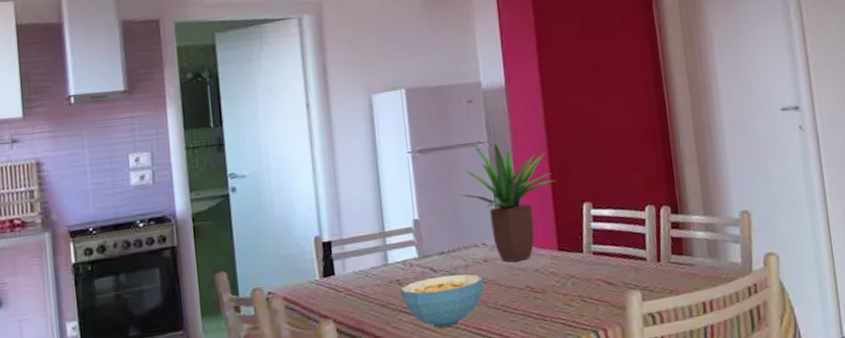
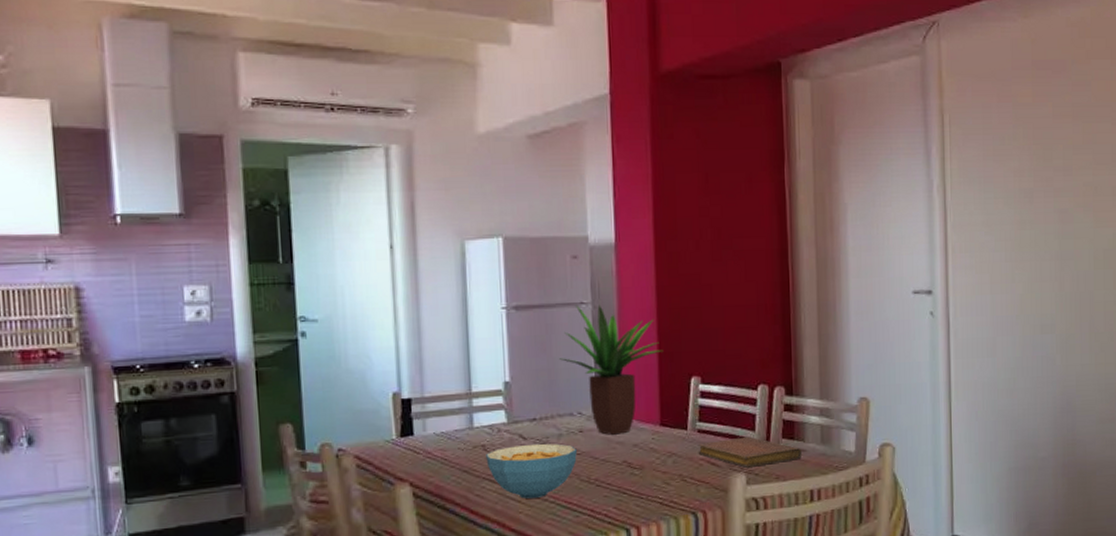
notebook: none [594,255,692,285] -> present [697,436,803,468]

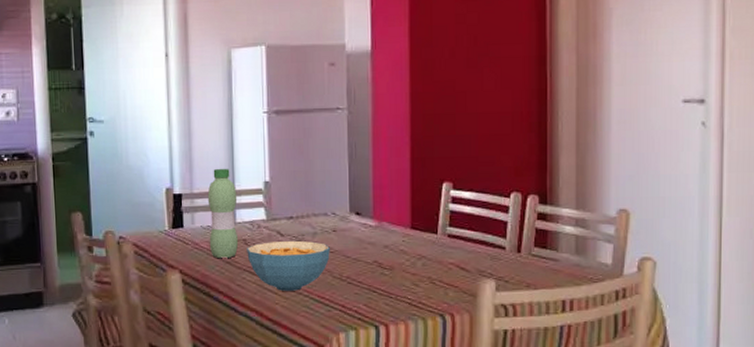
water bottle: none [440,368,477,468] -> present [207,168,239,259]
potted plant: present [560,304,664,435] -> none [316,110,416,235]
notebook: present [697,436,803,468] -> none [447,243,555,274]

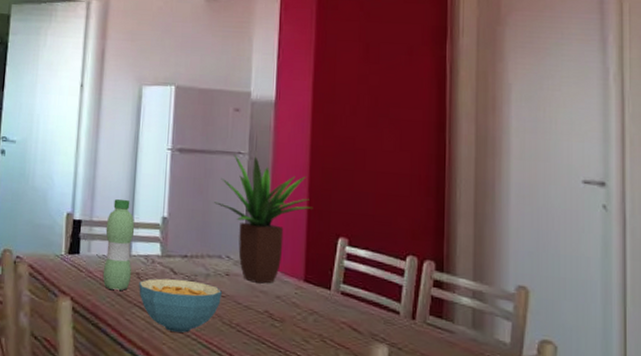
potted plant: none [316,110,416,235] -> present [214,154,313,284]

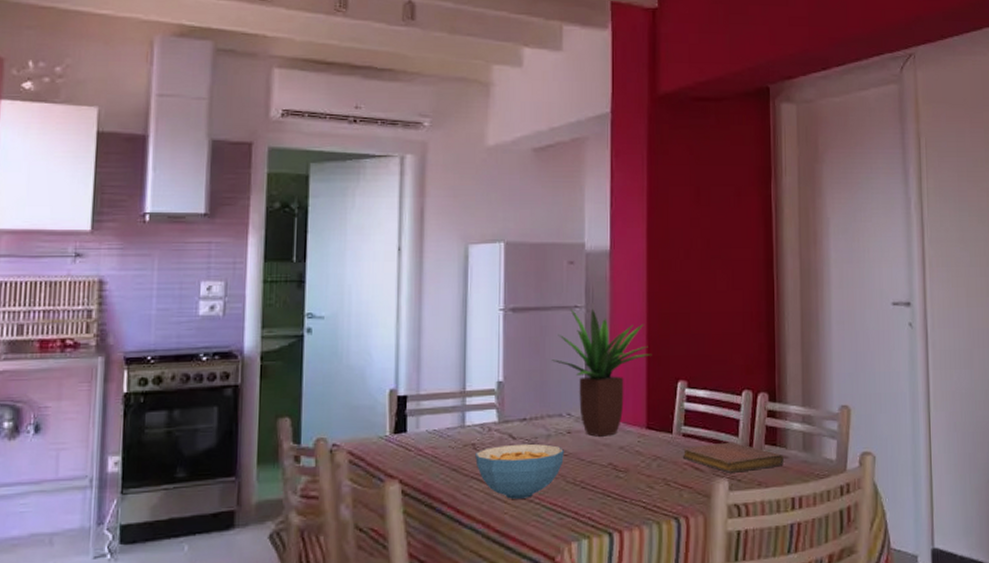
water bottle: present [102,199,135,291] -> none [434,367,468,466]
notebook: none [340,306,451,341] -> present [682,442,785,473]

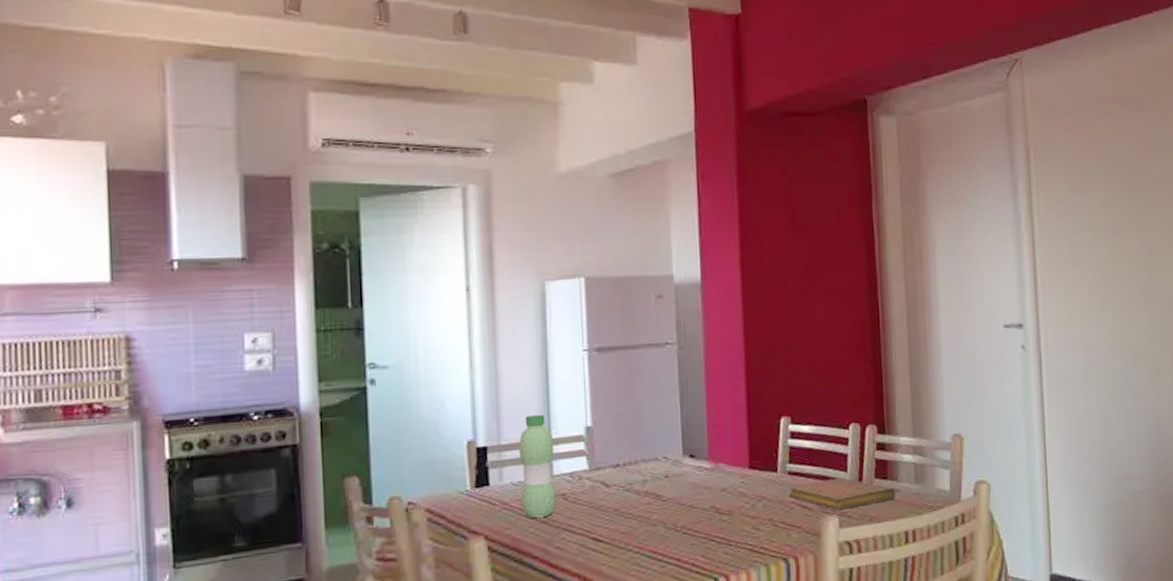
water bottle: none [434,367,468,466] -> present [518,414,557,519]
cereal bowl: present [475,444,564,499] -> none [566,490,662,550]
potted plant: present [552,308,652,437] -> none [644,345,752,480]

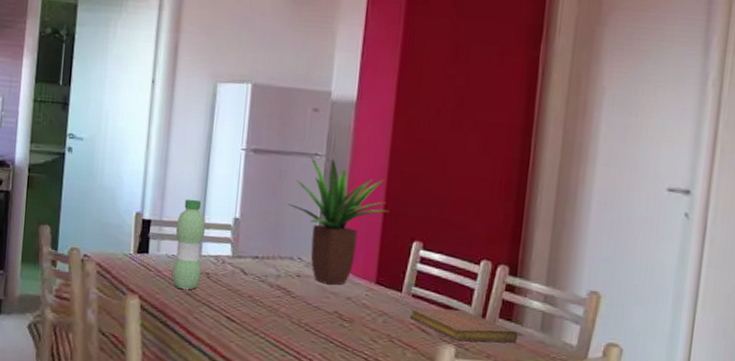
potted plant: none [644,345,752,480] -> present [288,156,389,285]

